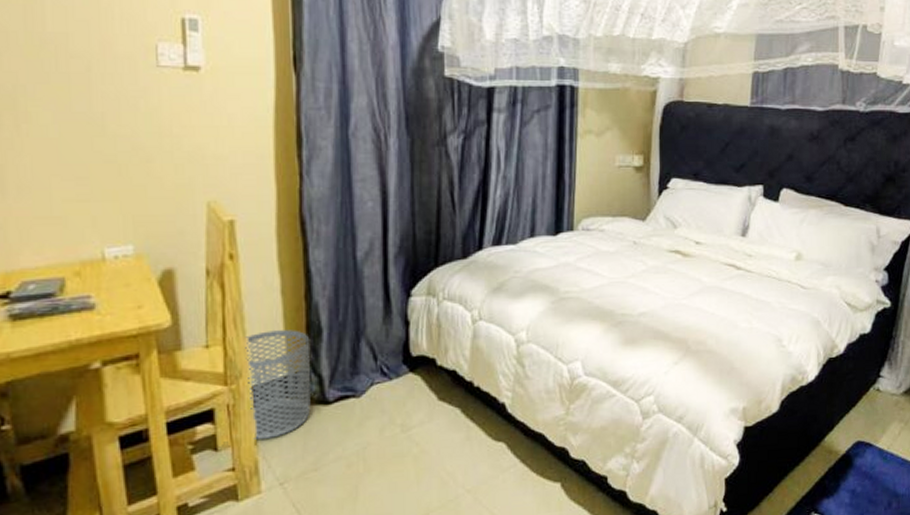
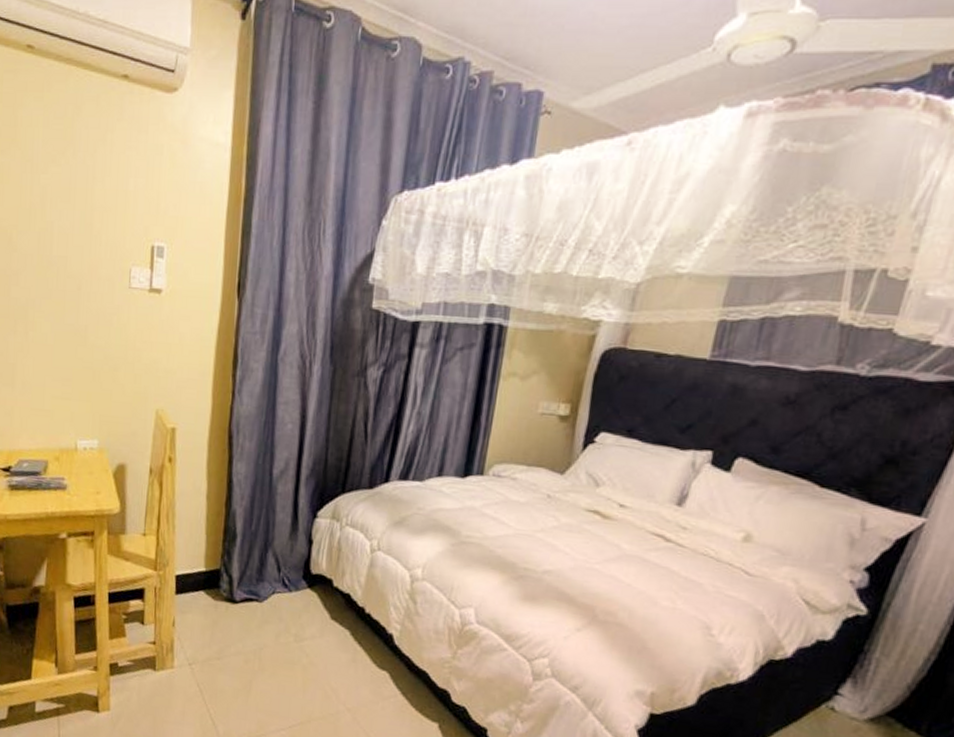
waste bin: present [245,330,311,439] -> none [172,529,226,624]

